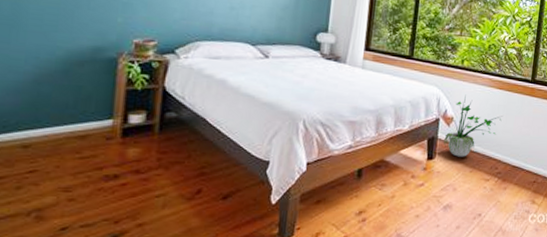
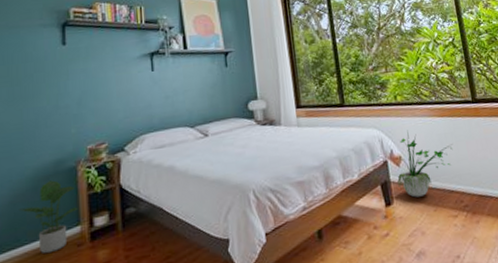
potted plant: none [43,67,114,140] -> present [18,180,78,253]

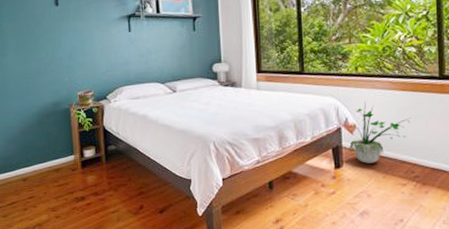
potted plant: present [18,180,78,253] -> none [28,118,72,173]

